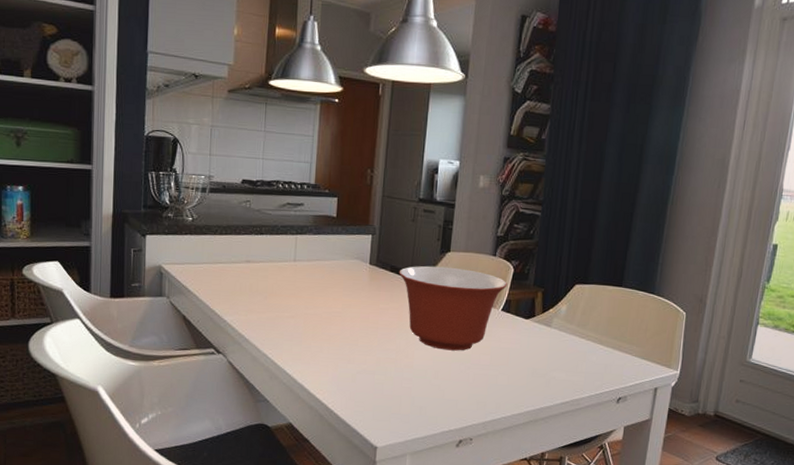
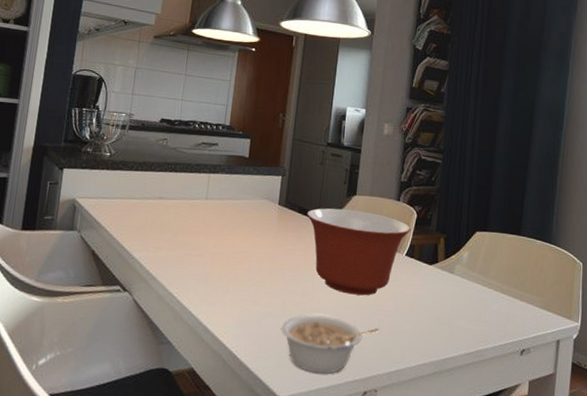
legume: none [376,370,475,425] -> present [280,314,380,374]

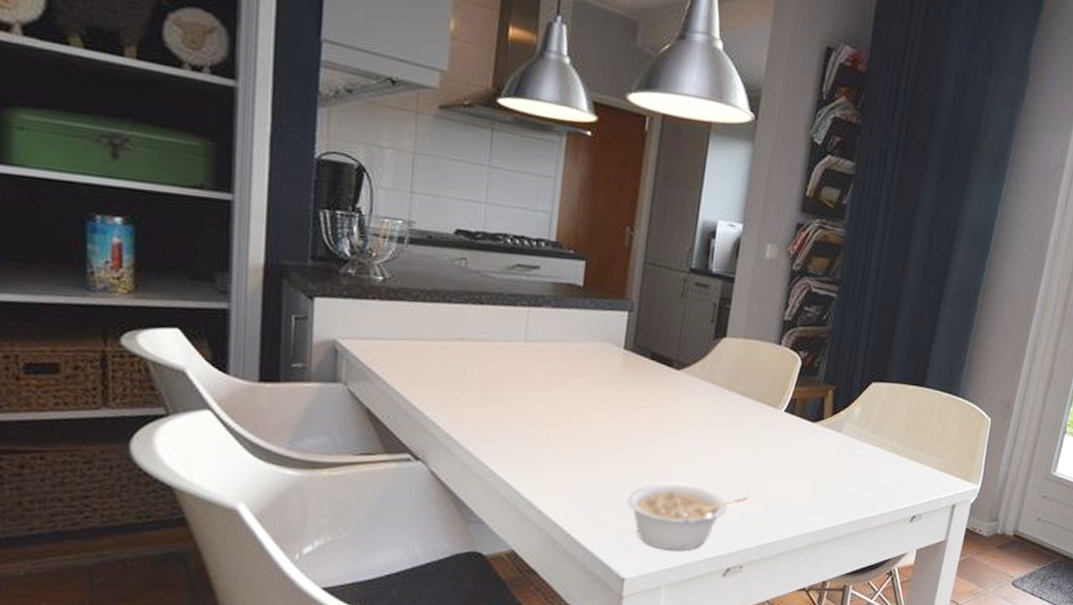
mixing bowl: present [306,208,411,296] -> none [661,353,793,460]

